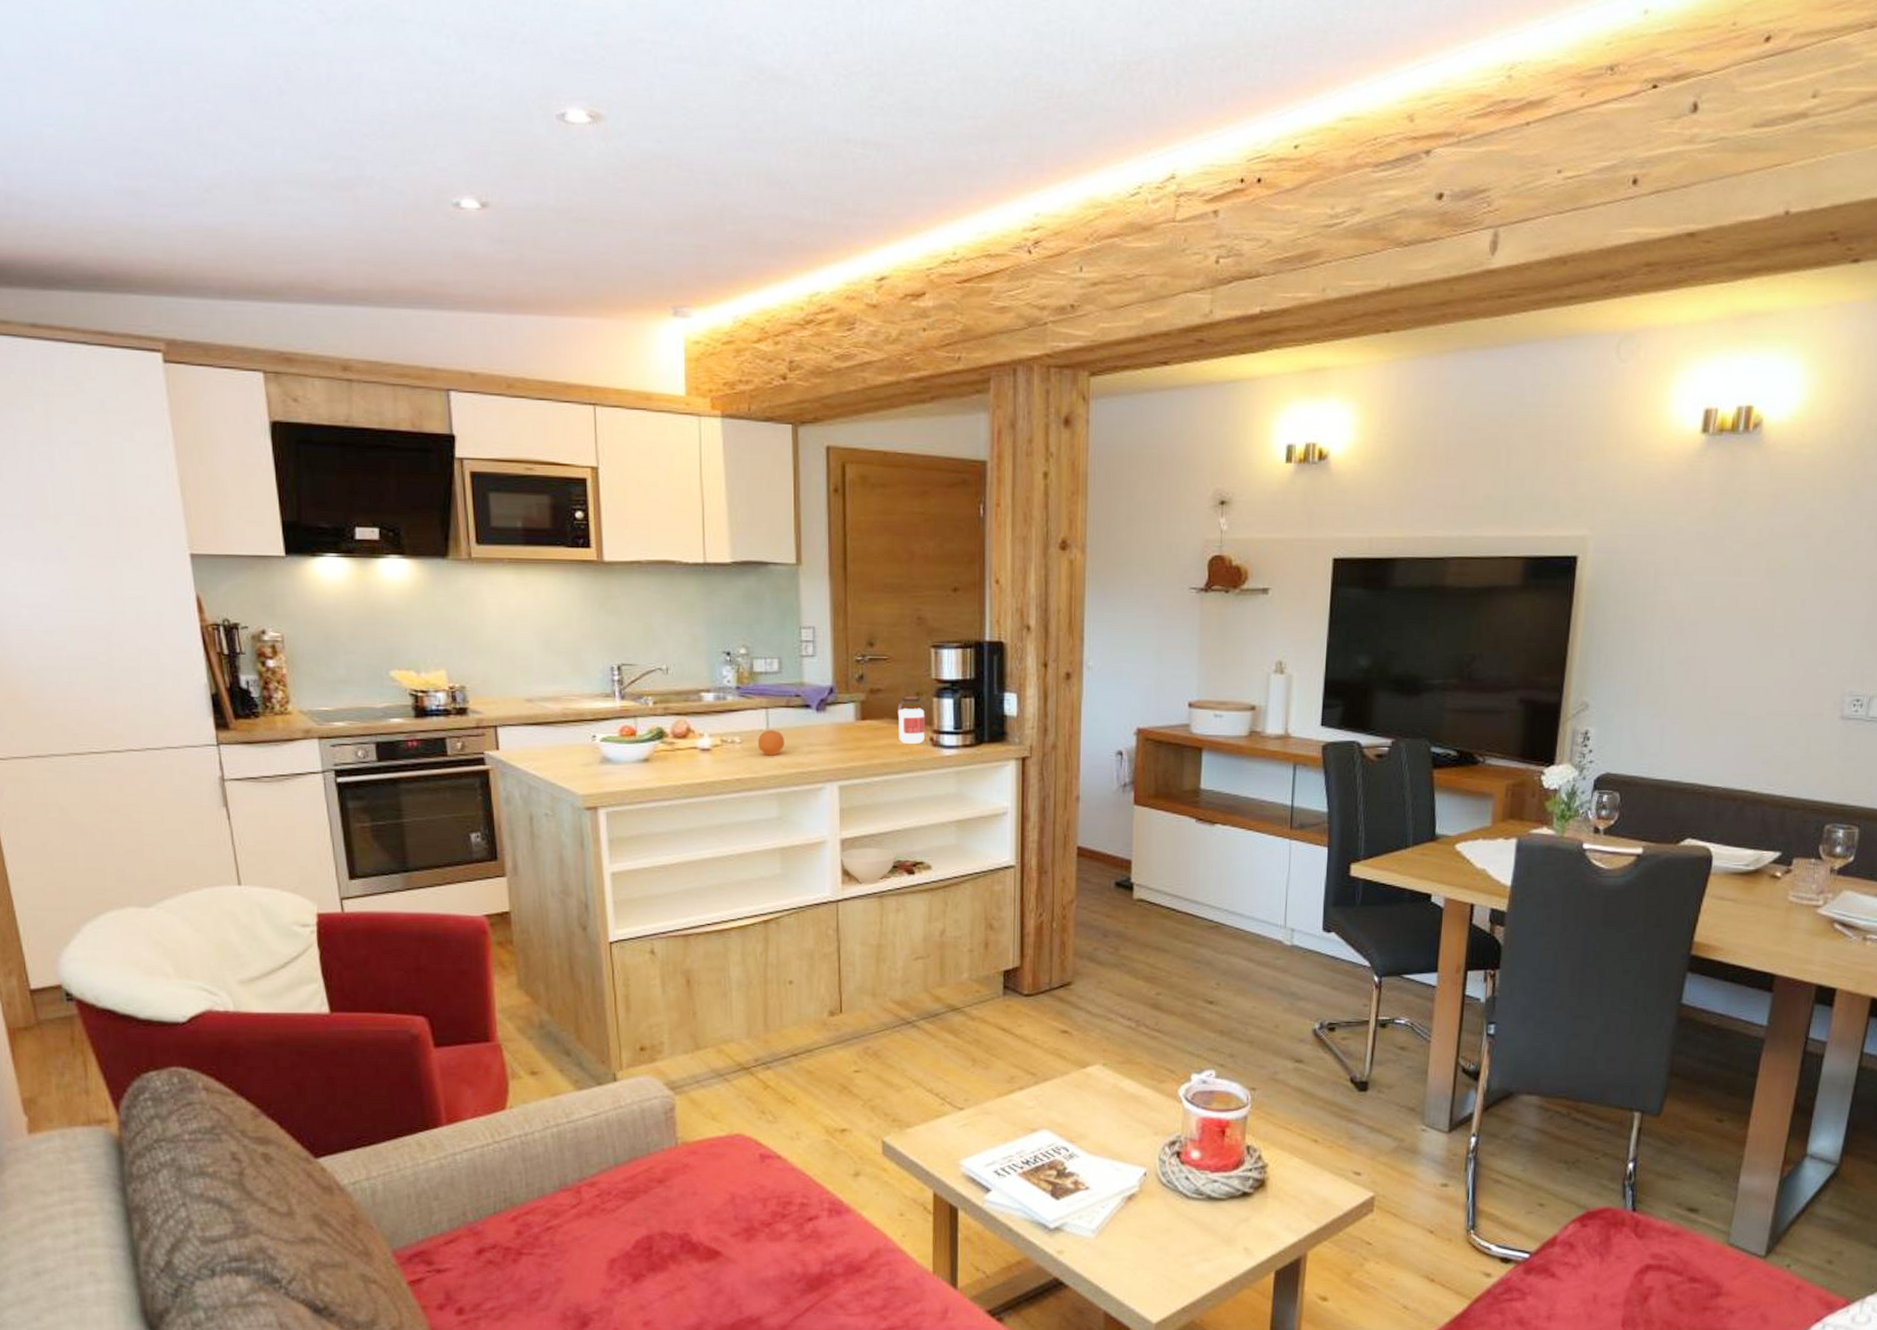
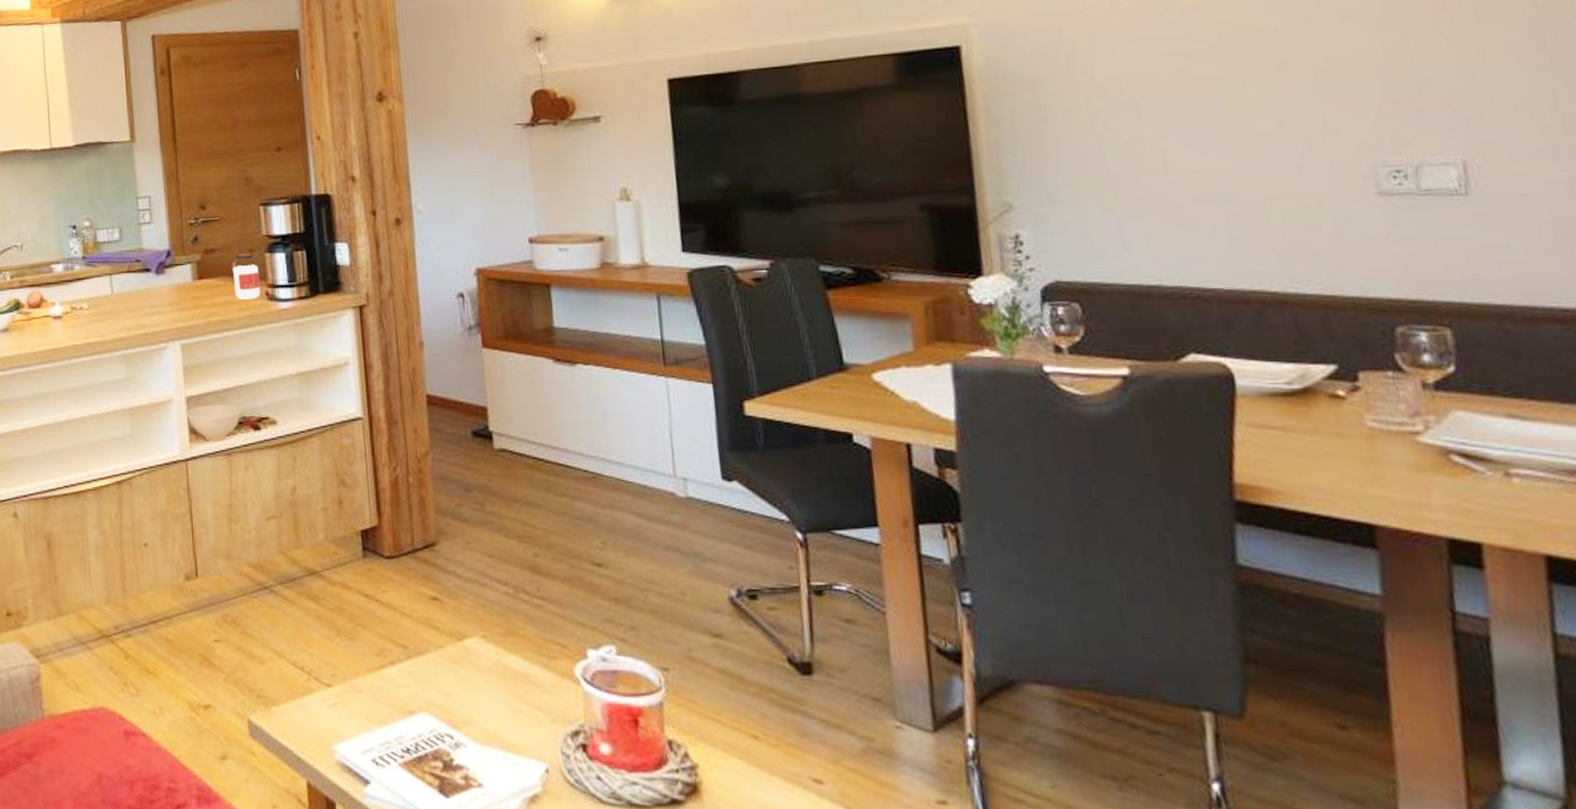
fruit: present [757,730,785,756] -> none [103,294,128,319]

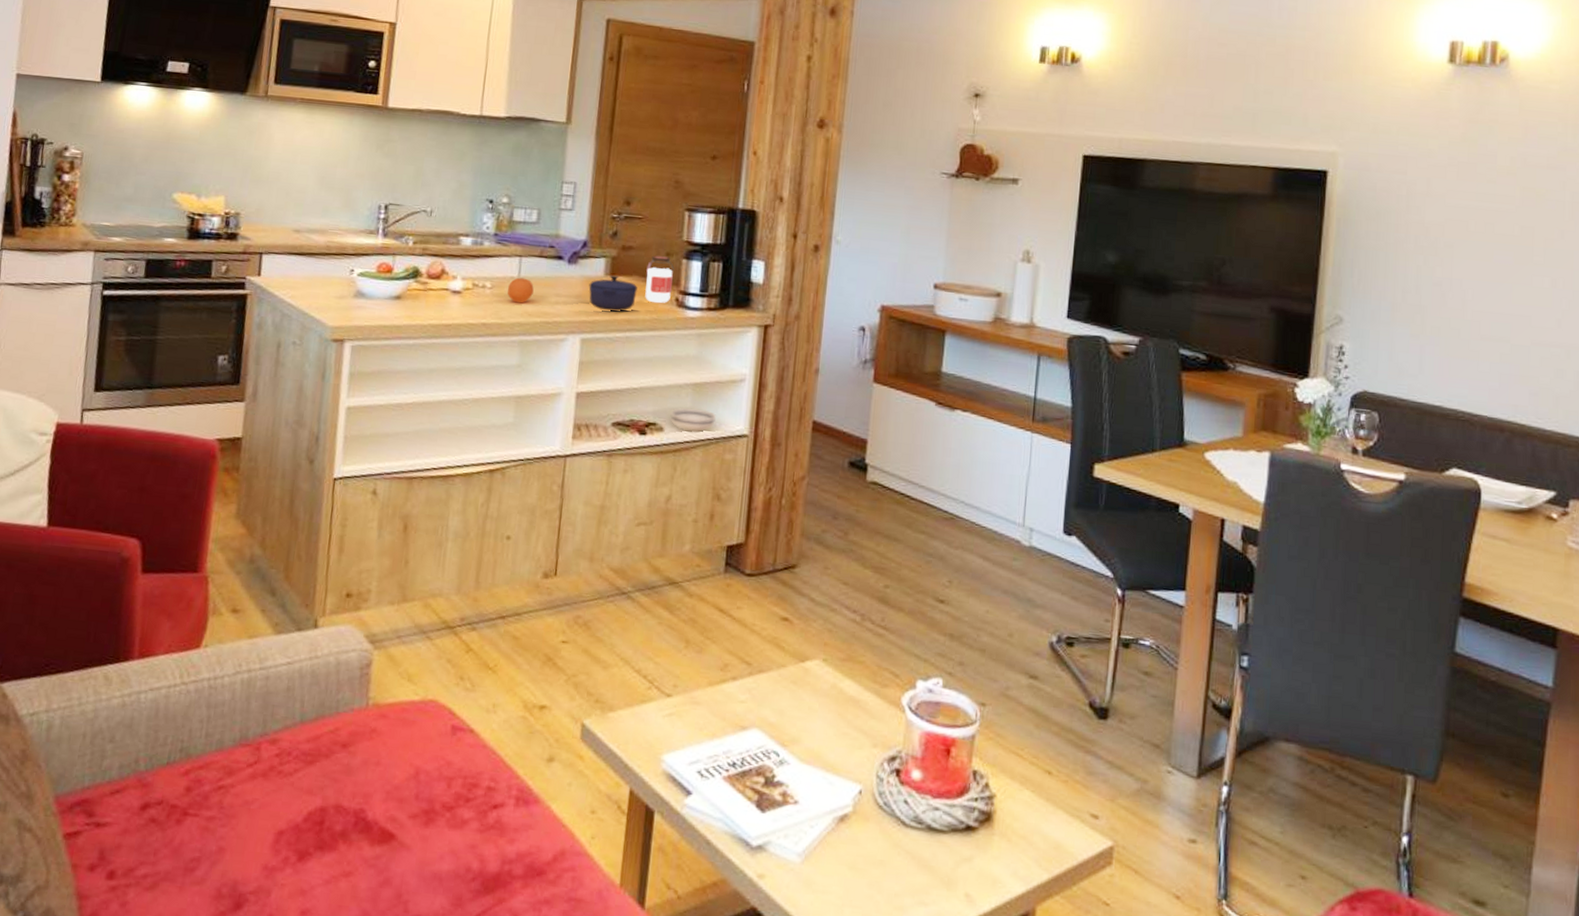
fruit: none [103,294,128,319] -> present [507,277,534,303]
cooking pot: none [179,278,227,315] -> present [589,274,637,312]
bowl: present [186,404,242,442] -> none [573,403,631,442]
bowl: none [280,397,327,423] -> present [670,407,716,434]

